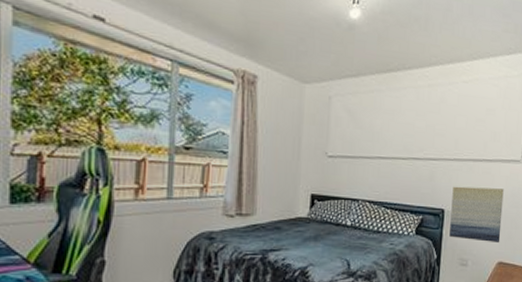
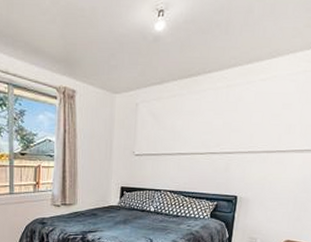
wall art: present [449,186,504,244] -> none [241,175,296,224]

